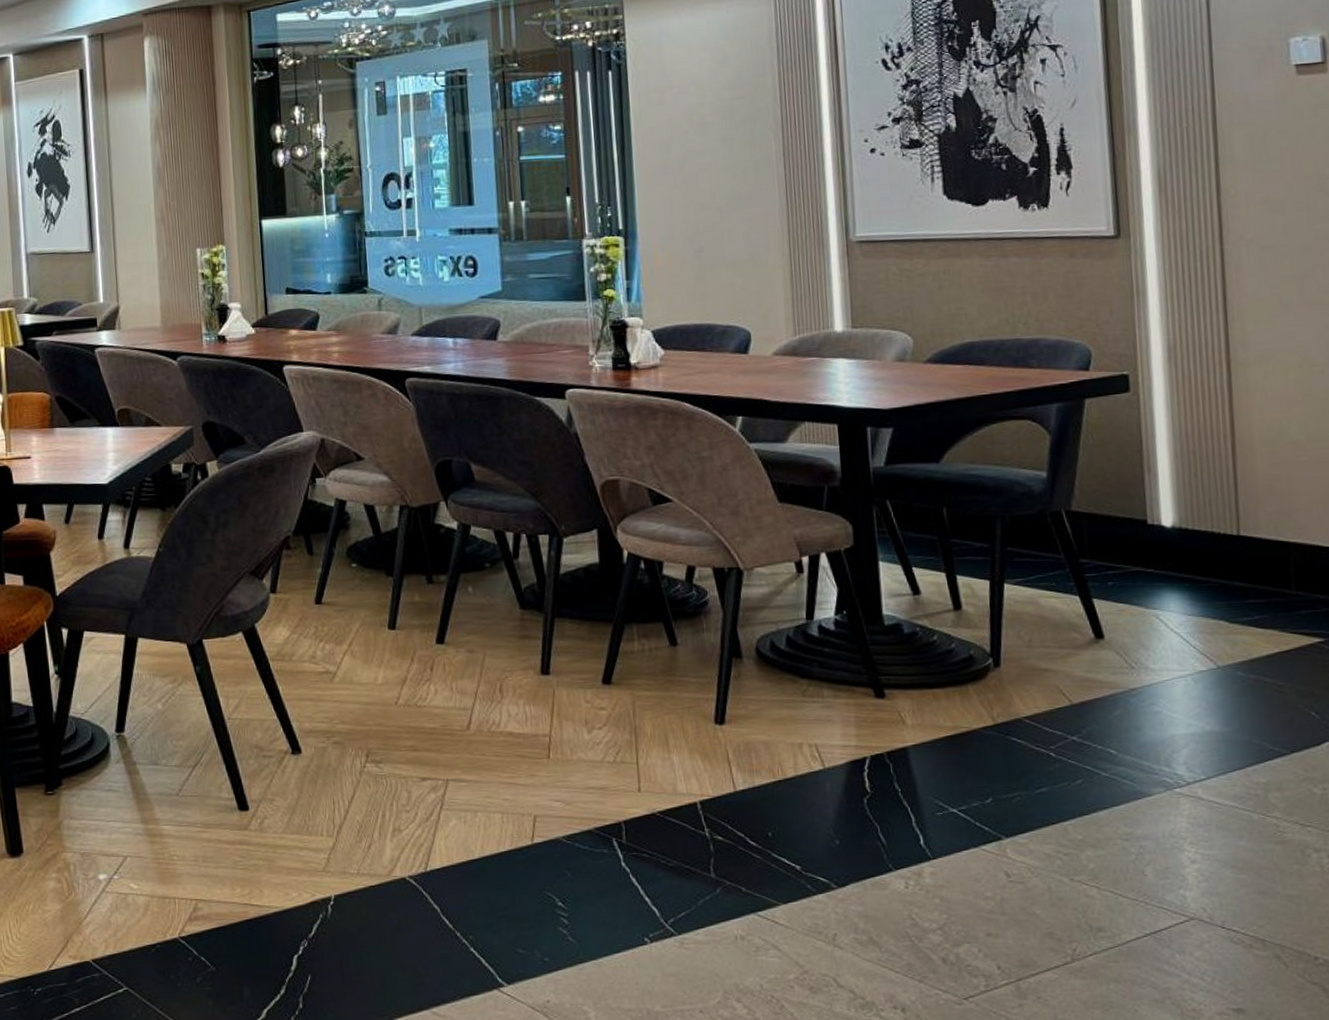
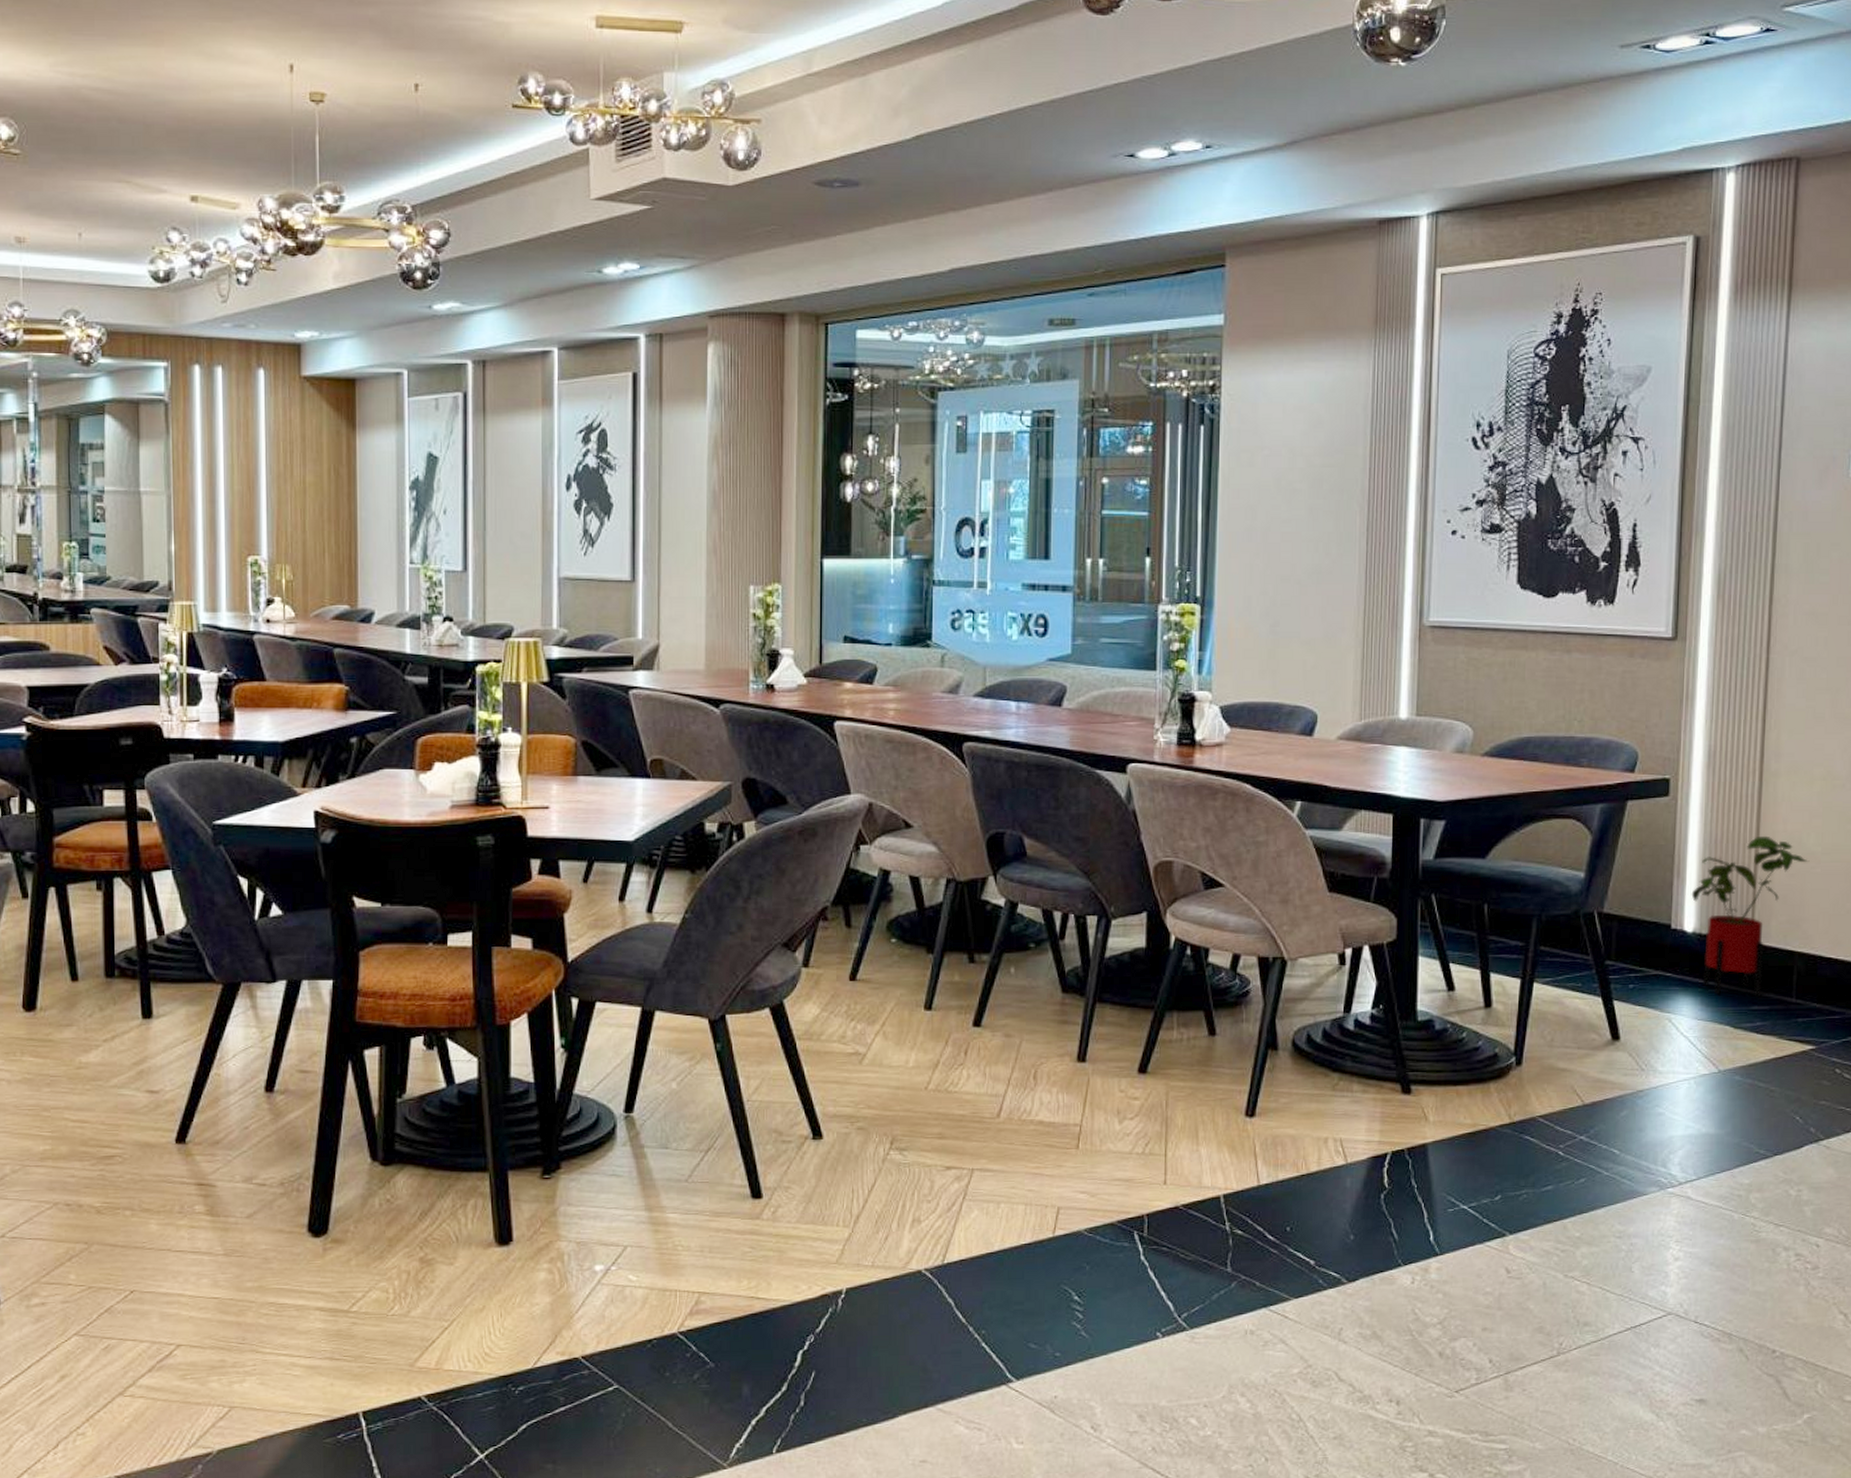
house plant: none [1165,426,1294,590] -> present [1691,835,1810,997]

